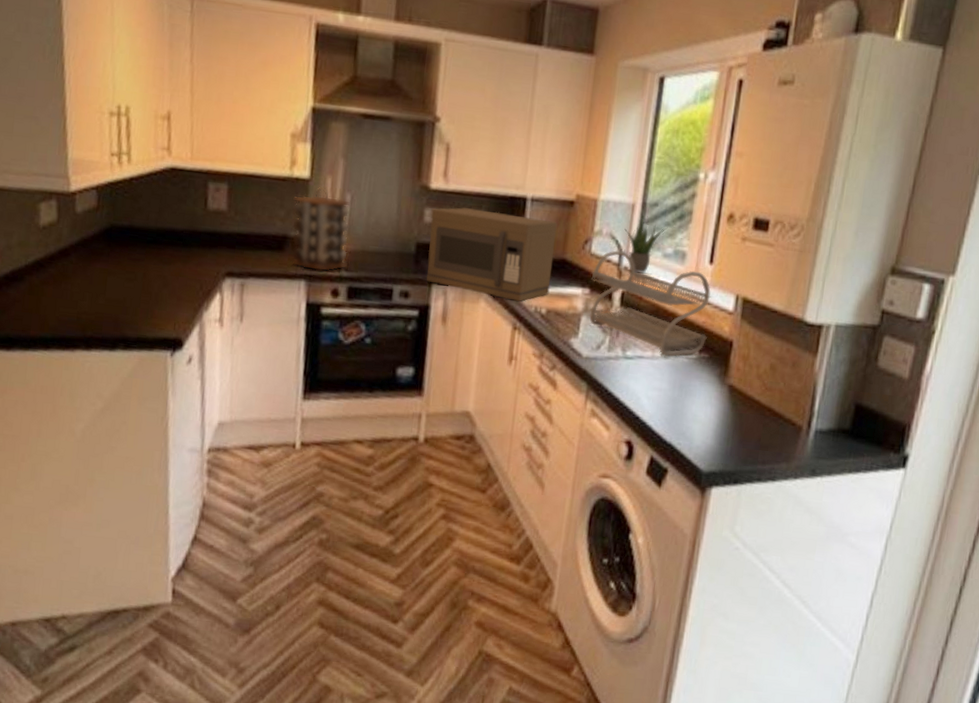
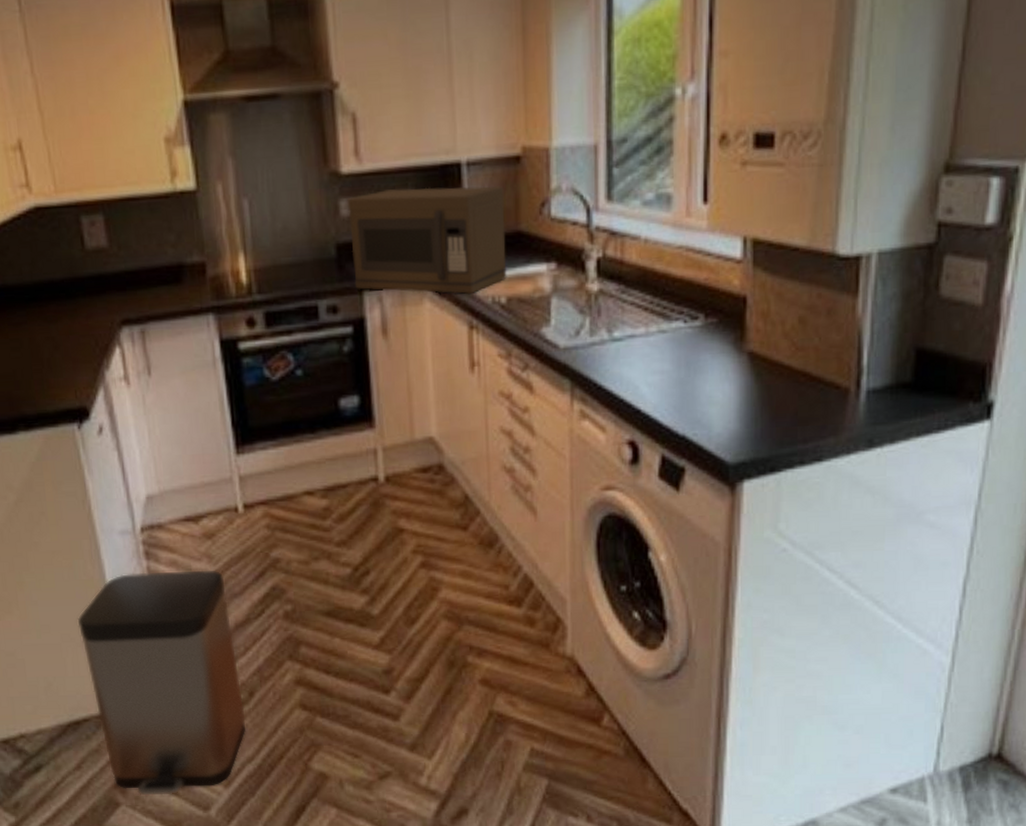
pedal bin: none [135,486,273,688] -> present [77,569,247,796]
spice rack: present [291,186,350,272] -> none [181,196,259,300]
dish rack: present [589,250,711,356] -> none [555,207,713,329]
potted plant: present [624,215,668,274] -> none [589,158,644,232]

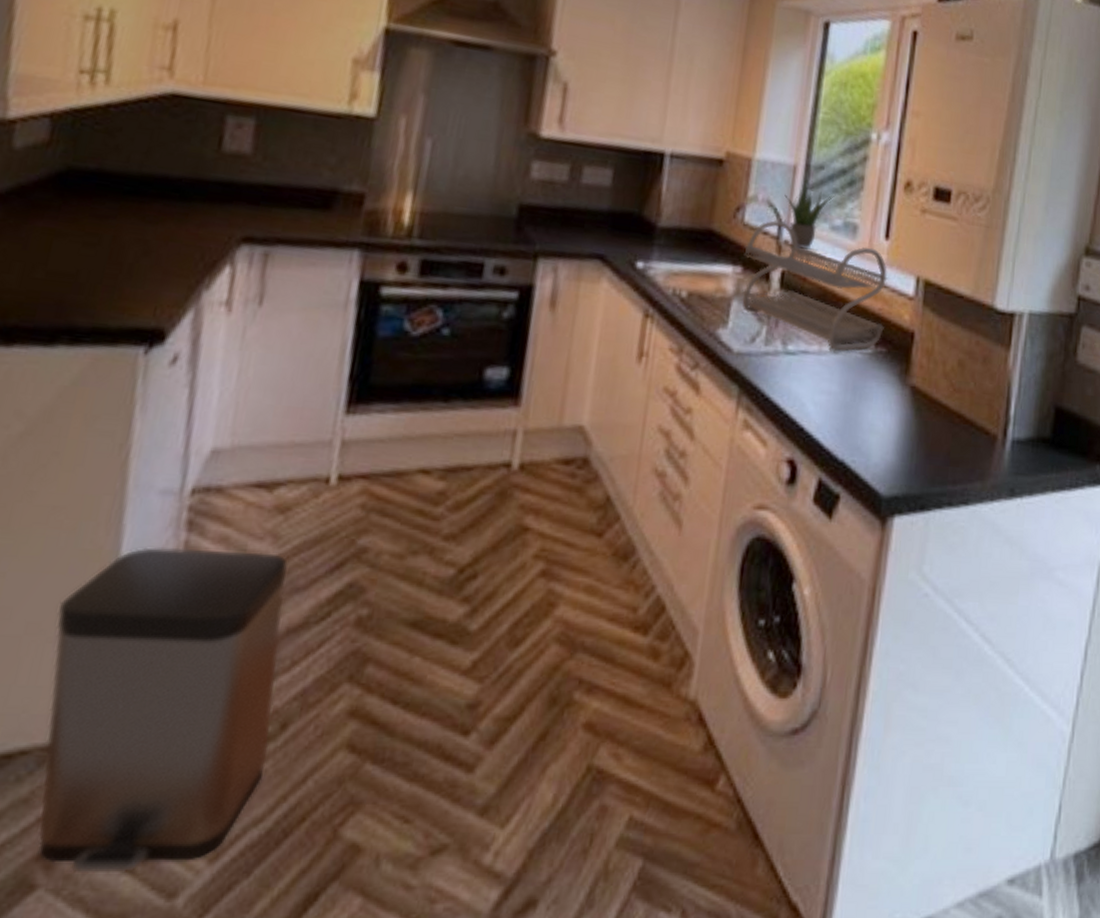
microwave: present [347,186,507,294] -> none [530,161,703,282]
dish rack: none [555,207,713,329] -> present [742,220,888,351]
potted plant: none [589,158,644,232] -> present [784,180,836,250]

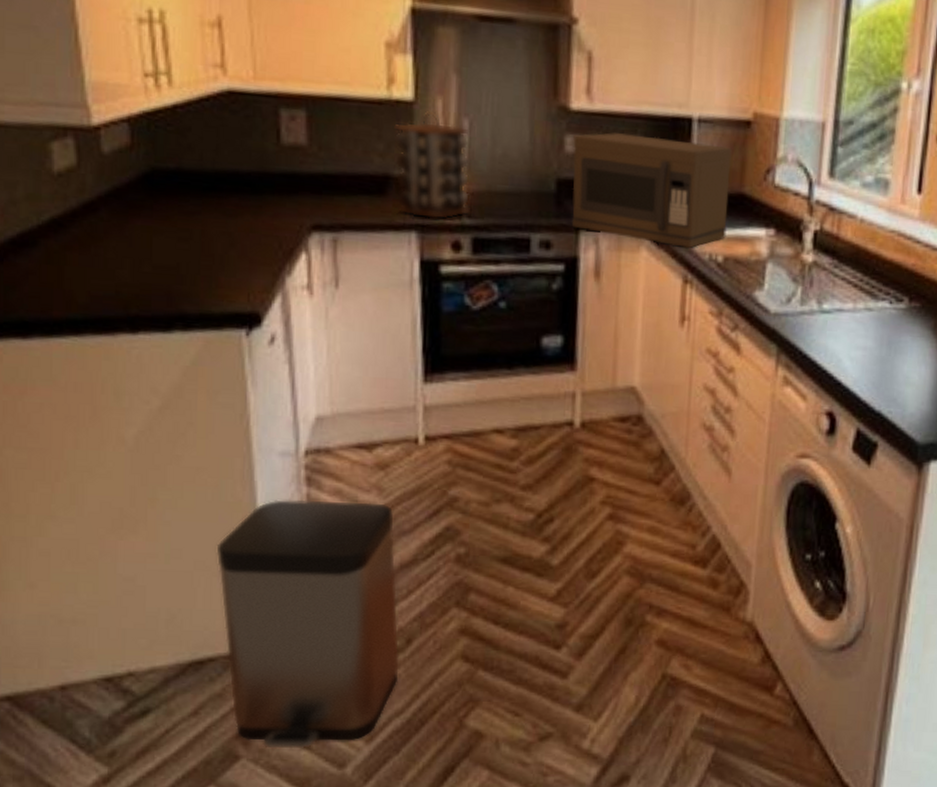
spice rack: none [341,127,430,239] -> present [393,110,471,220]
microwave: none [530,161,703,282] -> present [571,132,732,248]
dish rack: present [742,220,888,351] -> none [776,180,921,308]
potted plant: present [784,180,836,250] -> none [814,136,866,208]

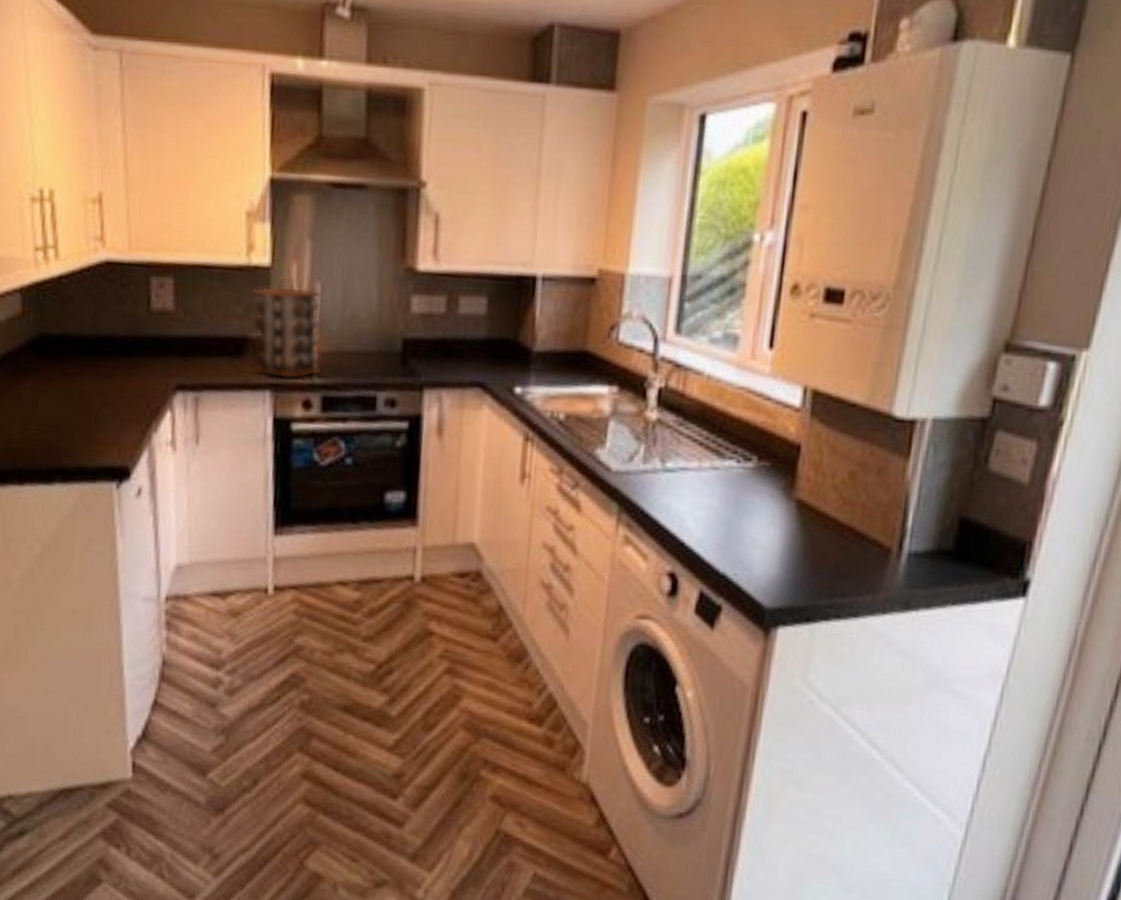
pedal bin: present [216,499,399,749] -> none [86,642,246,878]
microwave: present [571,132,732,248] -> none [416,292,576,406]

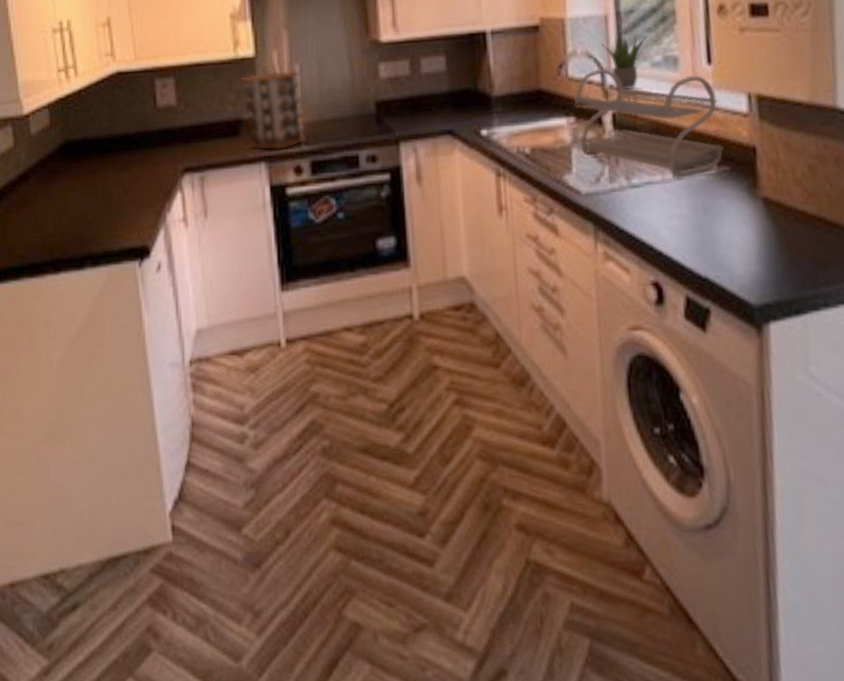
dish rack: none [618,337,772,466] -> present [573,68,724,177]
potted plant: none [660,292,715,365] -> present [601,26,650,90]

